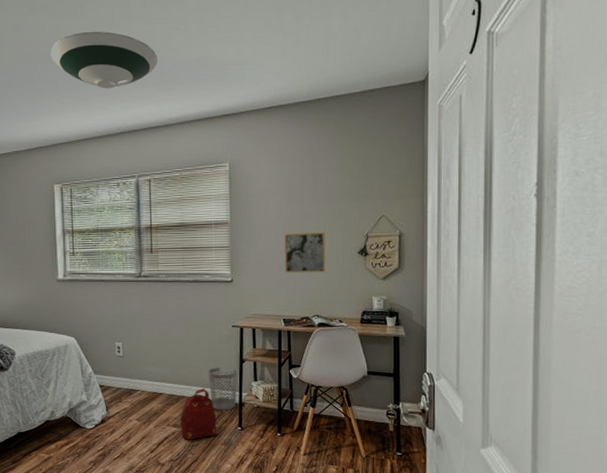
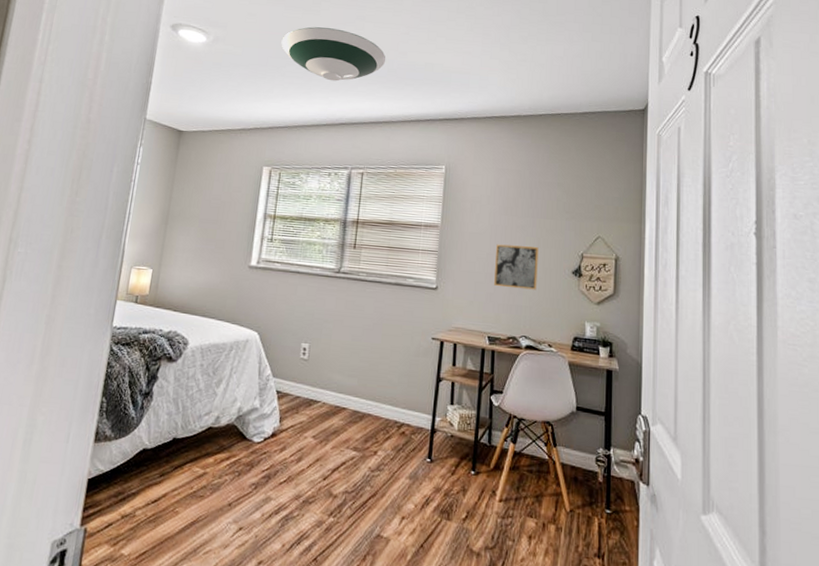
backpack: present [180,389,217,440] -> none [361,407,404,470]
wastebasket: present [209,367,238,410] -> none [399,384,433,437]

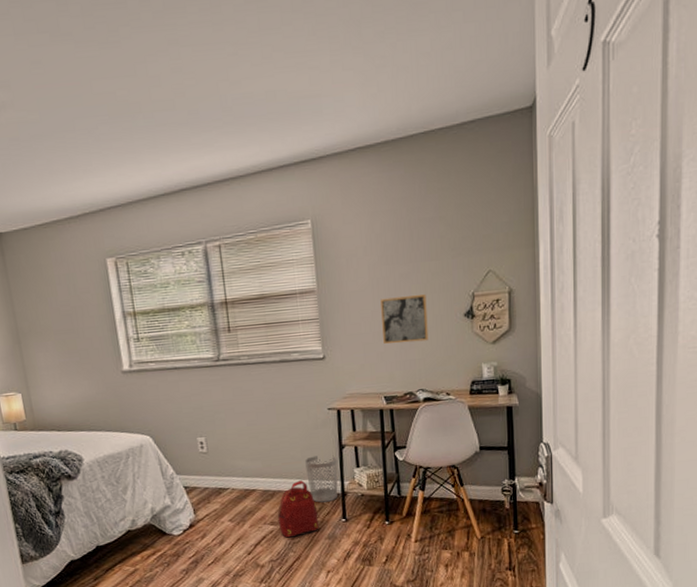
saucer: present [281,27,386,81] -> none [83,63,217,137]
backpack: none [361,407,404,470] -> present [278,480,319,538]
wastebasket: none [399,384,433,437] -> present [305,455,338,503]

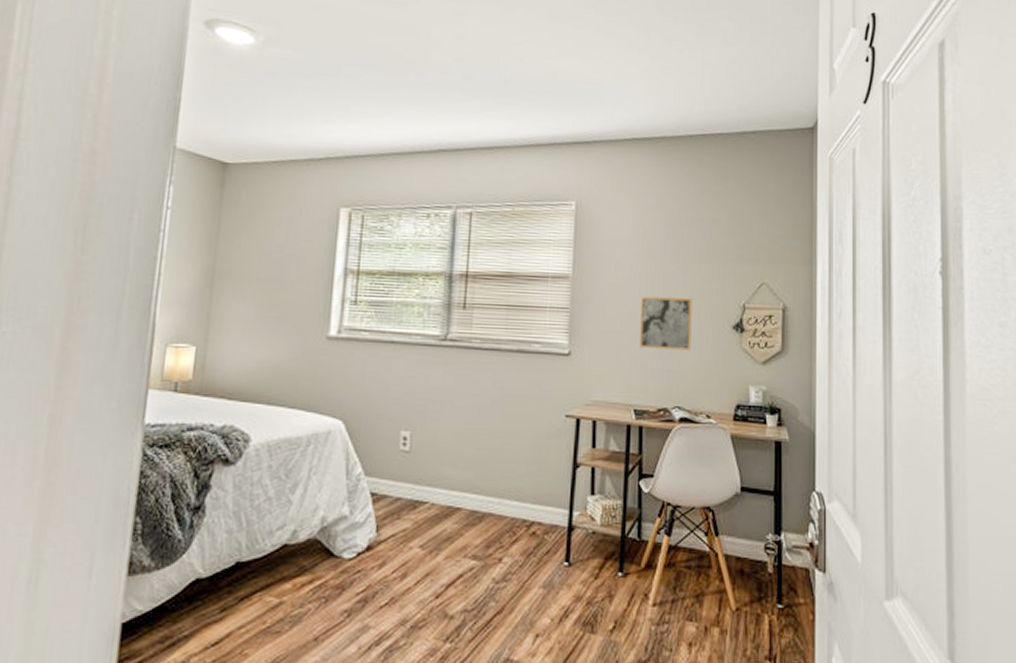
backpack: present [278,480,319,538] -> none [482,503,535,580]
wastebasket: present [305,455,338,503] -> none [528,473,569,536]

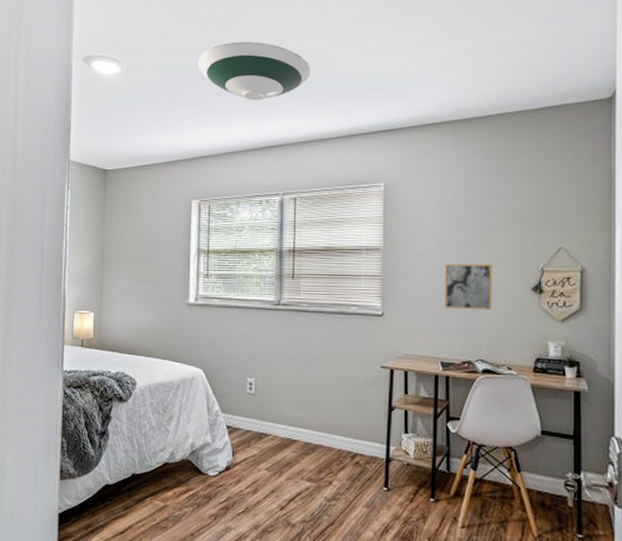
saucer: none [357,24,496,96] -> present [197,42,311,101]

